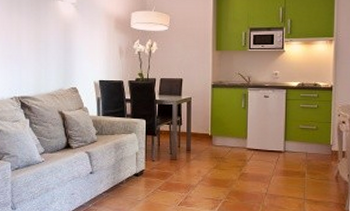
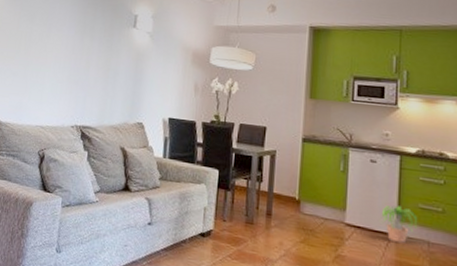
potted plant: none [273,129,298,158] -> present [381,205,417,244]

